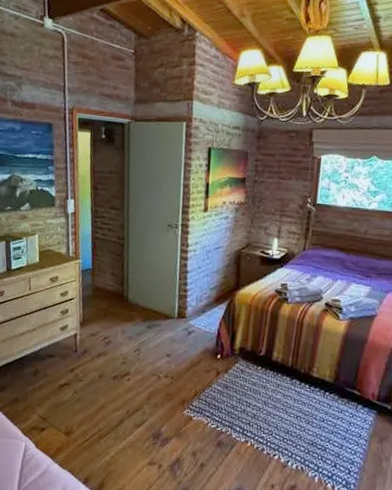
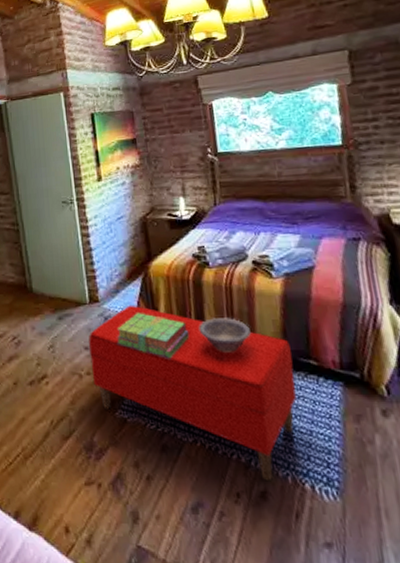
bench: none [169,324,341,479] -> present [88,305,297,482]
stack of books: none [195,332,259,374] -> present [116,313,190,359]
decorative bowl: none [268,345,311,376] -> present [198,318,251,352]

